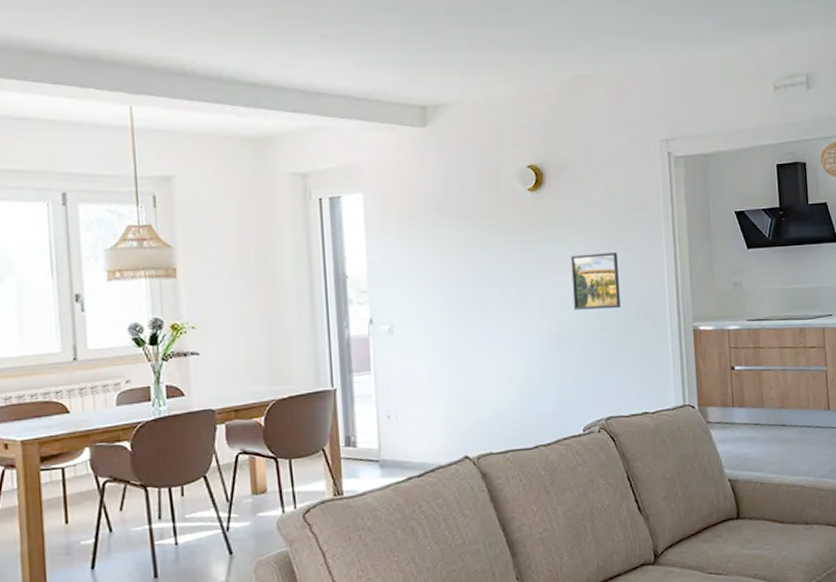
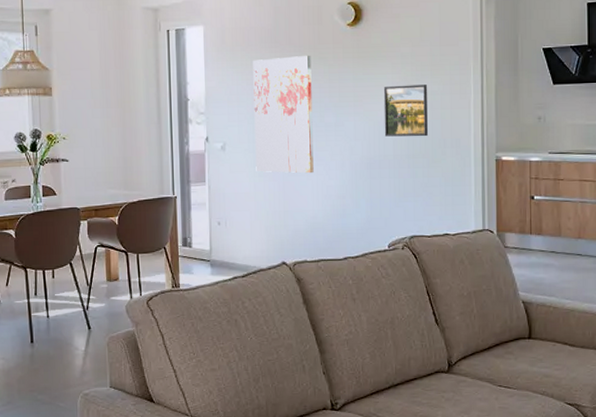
wall art: none [422,223,497,356] -> present [253,55,314,174]

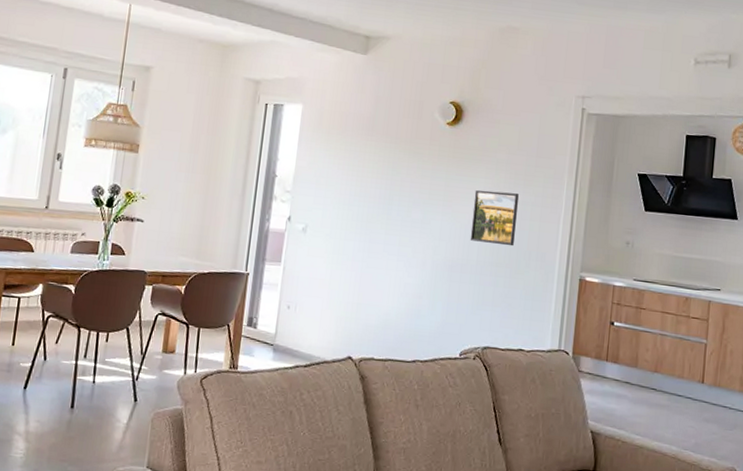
wall art: present [253,55,314,174] -> none [334,145,406,268]

